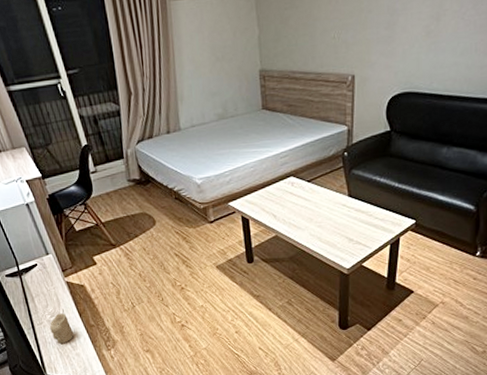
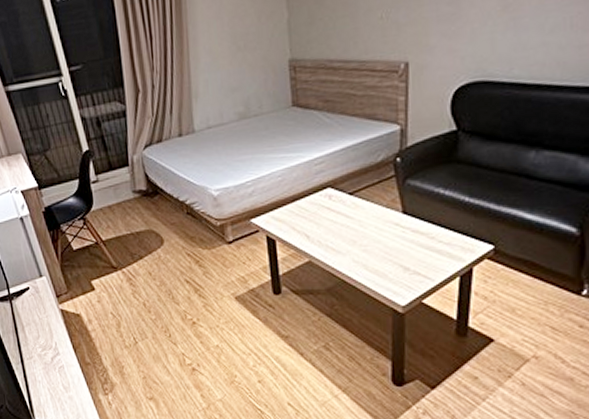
candle: present [50,313,74,344] -> none [40,347,67,384]

